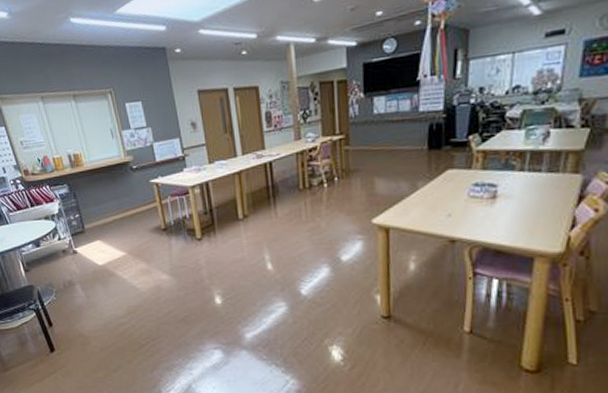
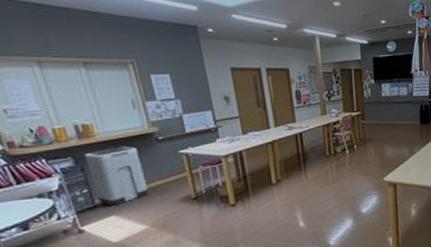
trash can: none [76,175,125,231] -> present [84,146,149,206]

